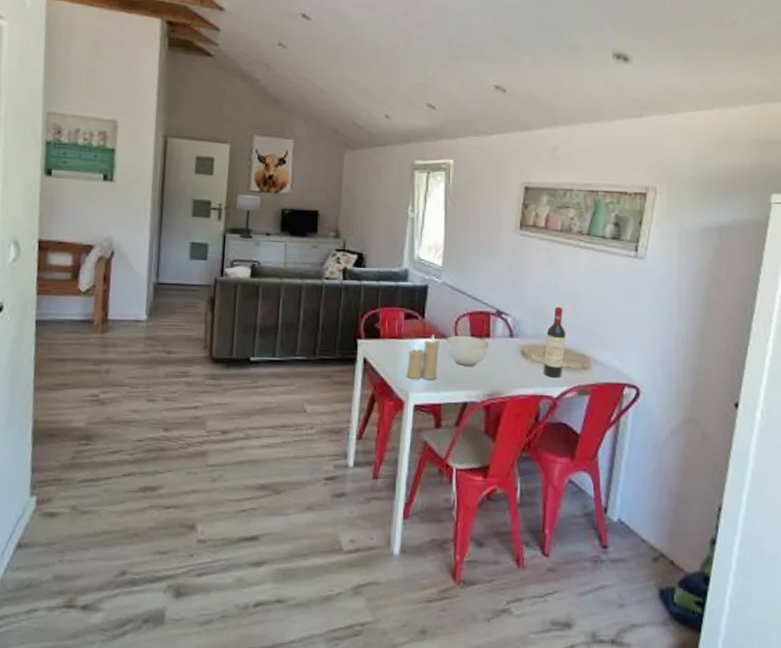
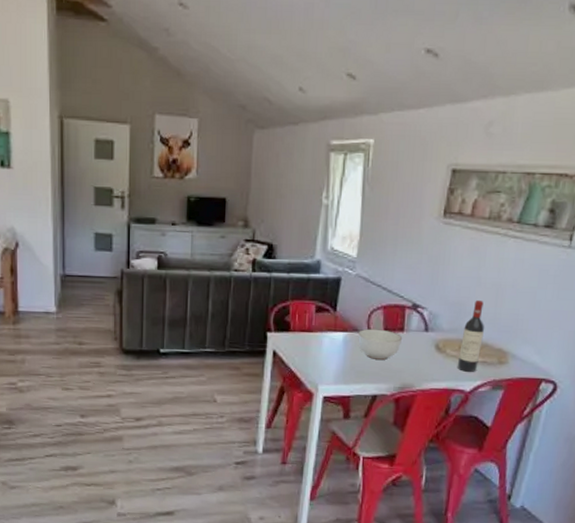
table lamp: present [236,195,261,239] -> none [139,181,165,229]
candle: present [407,334,439,381] -> none [317,328,351,374]

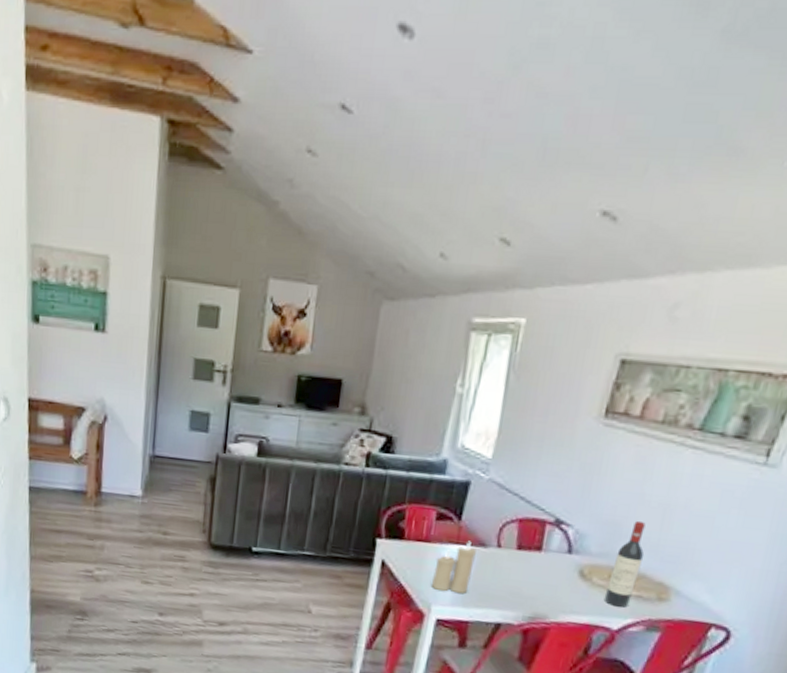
candle: none [317,328,351,374] -> present [432,540,476,594]
bowl: present [358,328,403,360] -> none [484,544,540,583]

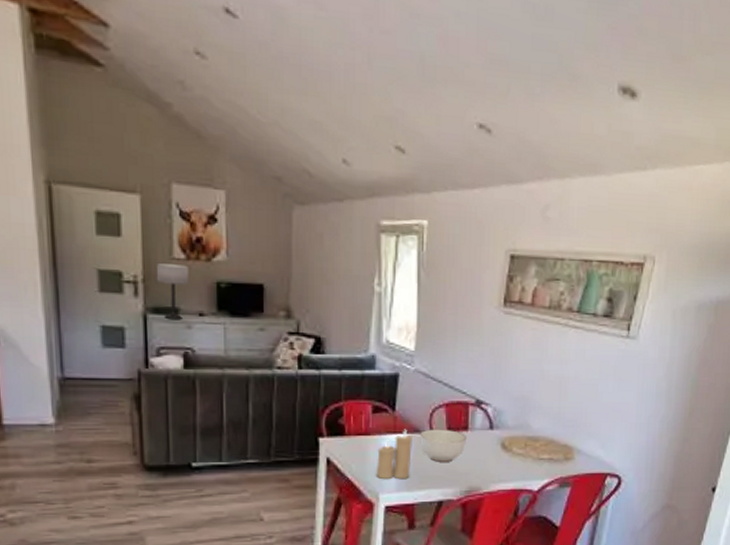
table lamp: none [243,355,274,410] -> present [156,264,189,320]
bowl: none [484,544,540,583] -> present [420,429,467,462]
wine bottle: present [604,520,646,608] -> none [524,393,550,470]

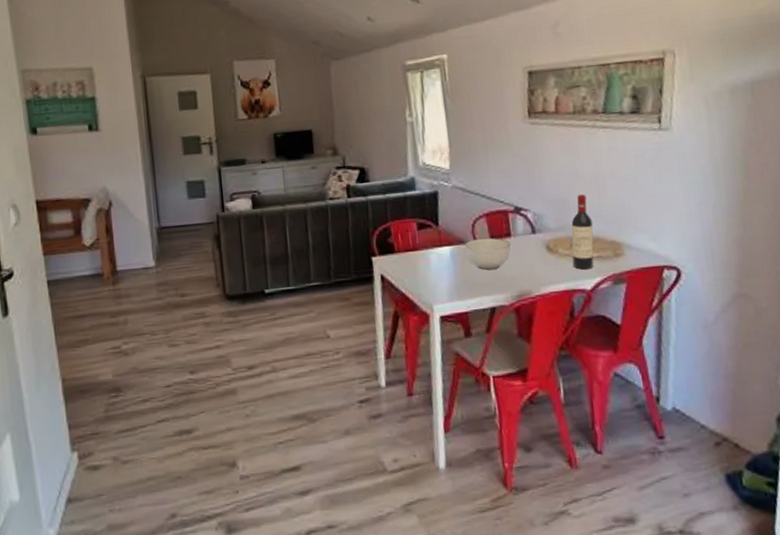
table lamp: present [156,264,189,320] -> none [226,123,252,170]
candle: present [377,429,412,480] -> none [426,241,460,291]
wine bottle: none [524,393,550,470] -> present [571,194,594,270]

